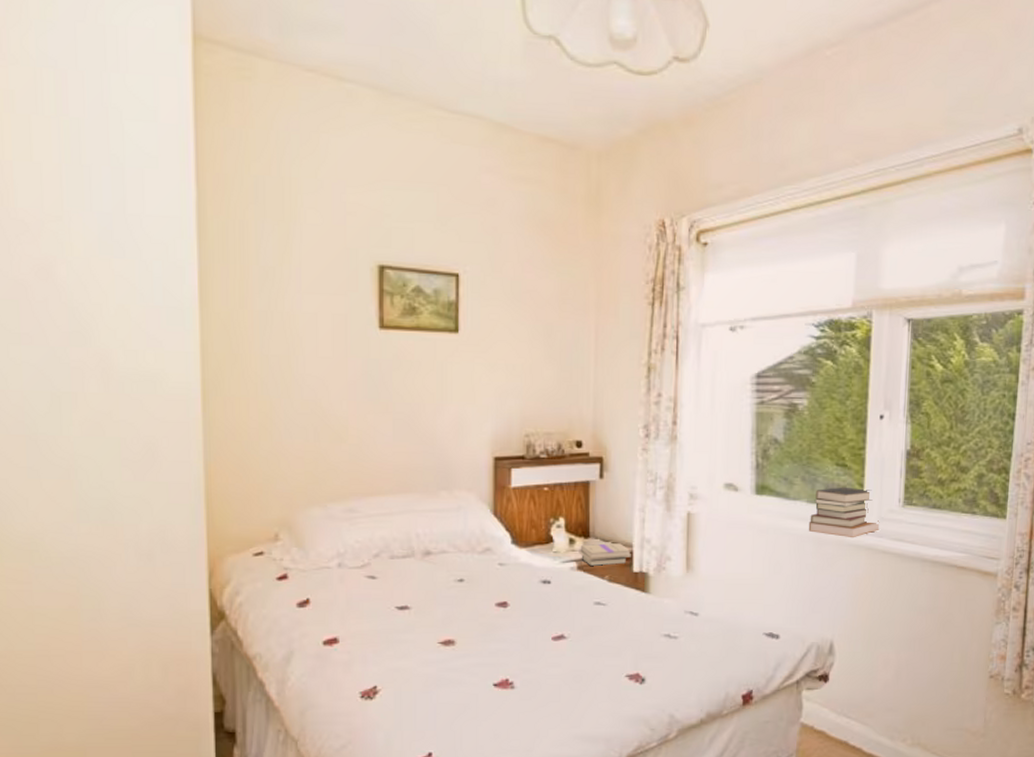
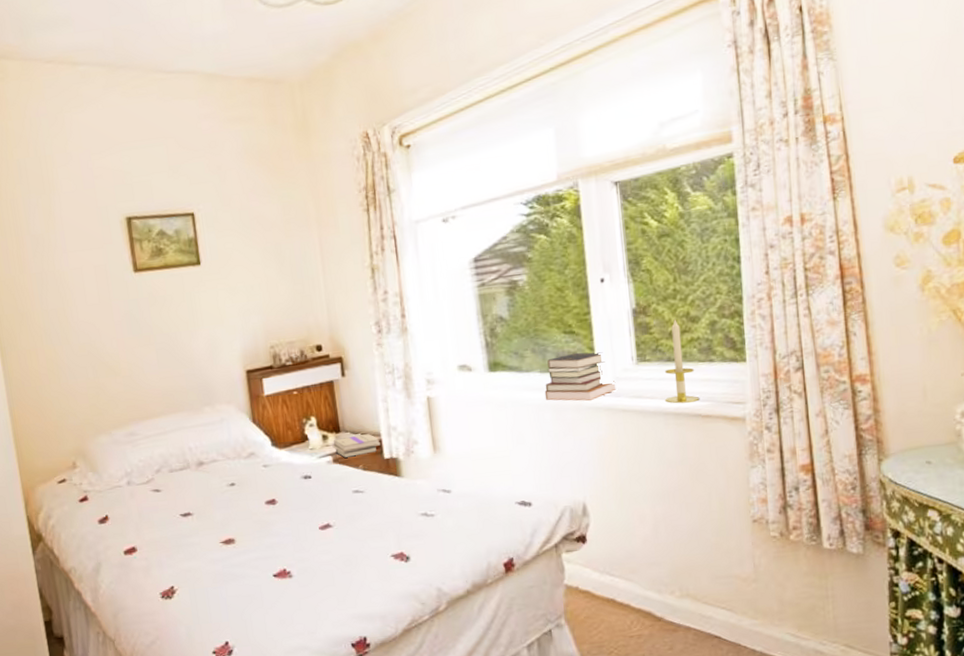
candle: none [924,466,958,552] -> present [664,318,700,404]

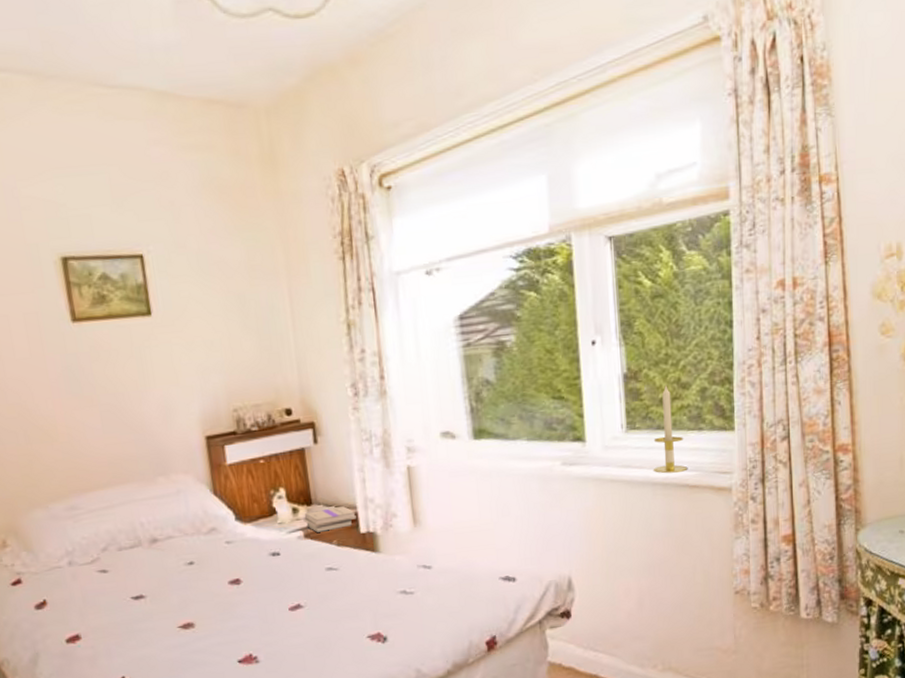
books: present [544,352,616,402] -> none [531,419,605,471]

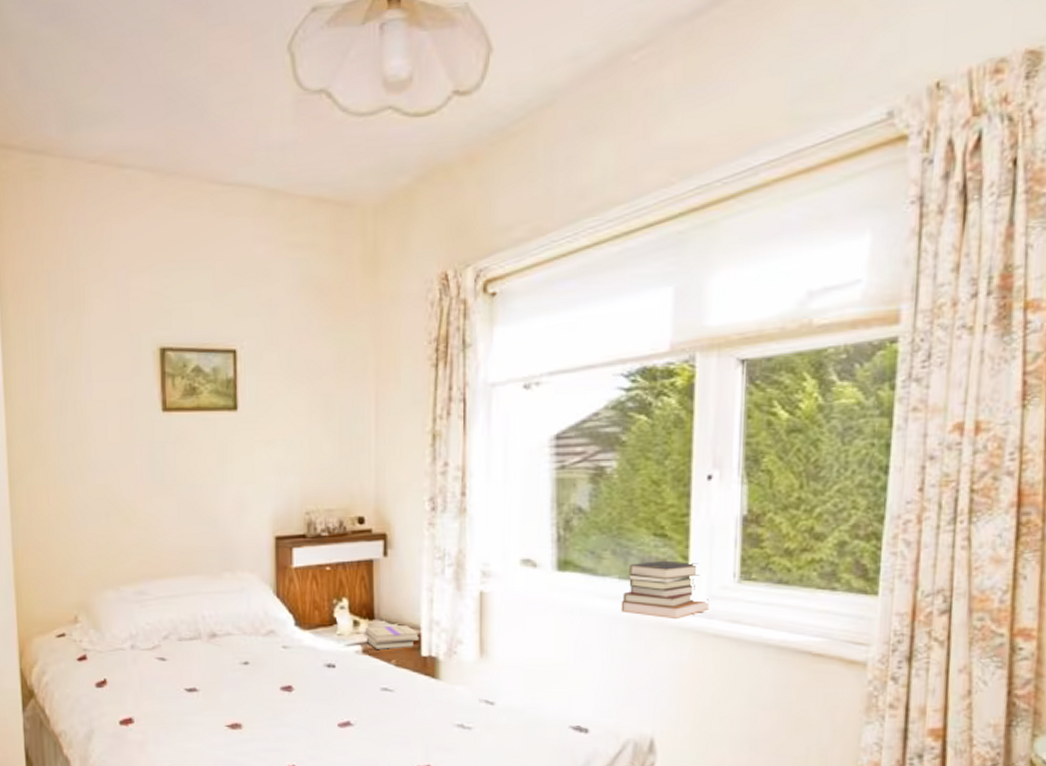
books: none [531,419,605,471] -> present [621,560,710,620]
candle: present [653,384,688,474] -> none [767,532,813,636]

